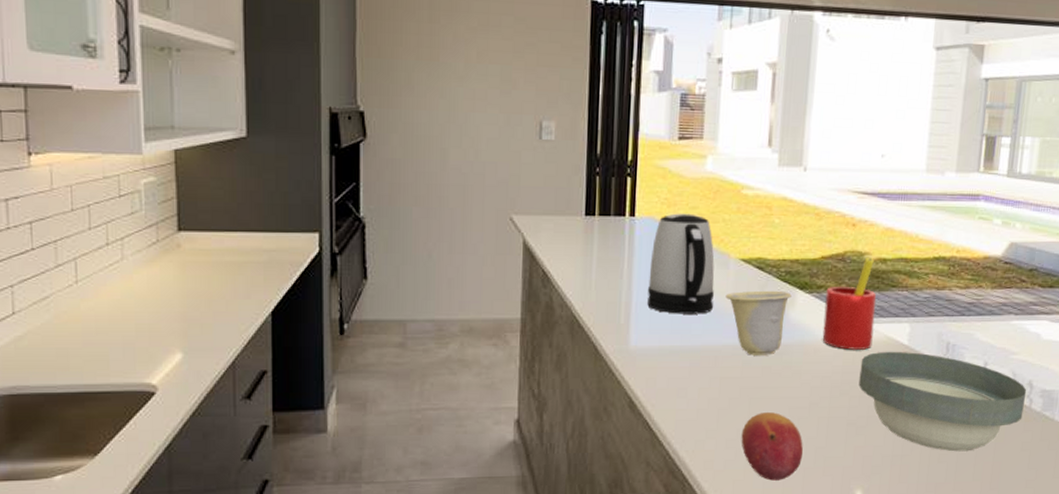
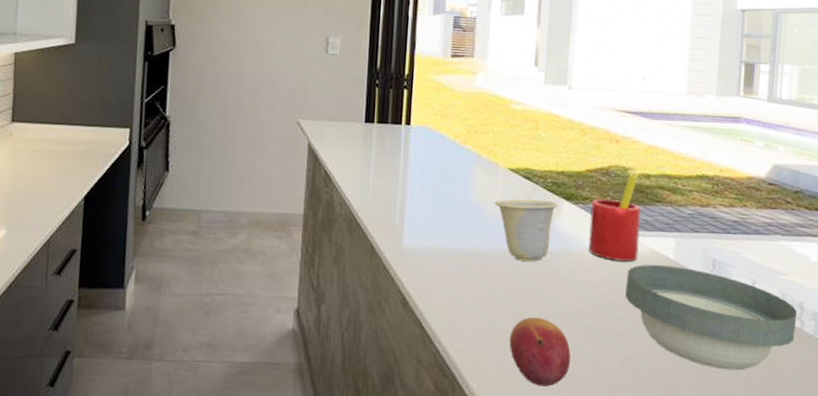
kettle: present [647,213,715,314] -> none [421,124,484,219]

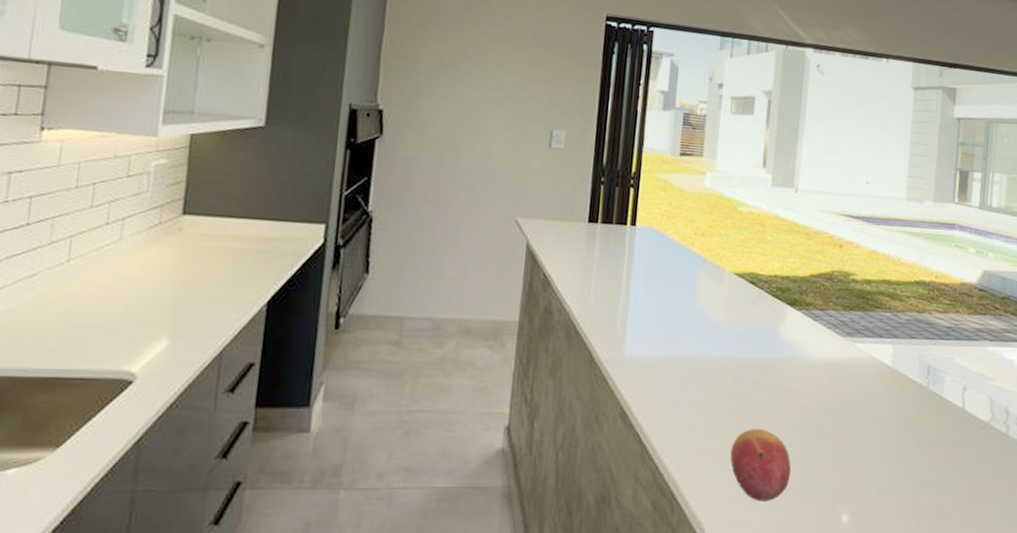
cup: present [494,199,558,262] -> none [719,305,782,370]
straw: present [588,172,641,262] -> none [810,277,862,369]
bowl: present [625,264,798,371] -> none [845,371,1004,478]

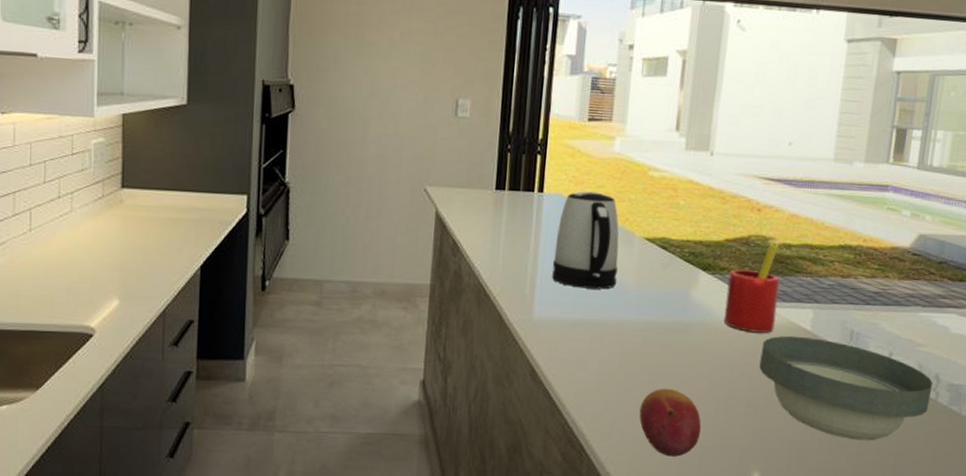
kettle: none [644,225,710,326] -> present [552,191,619,289]
straw: none [810,277,862,369] -> present [723,242,780,333]
bowl: none [845,371,1004,478] -> present [759,335,933,441]

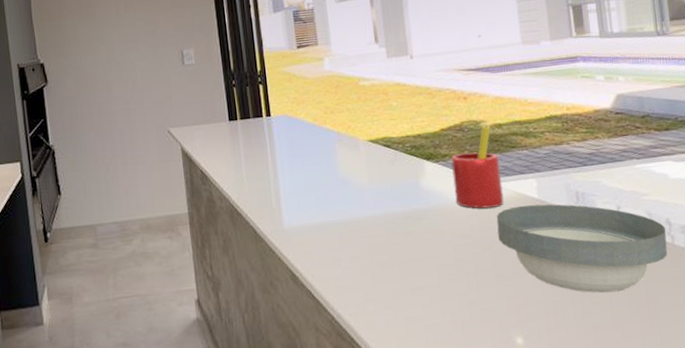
kettle: present [552,191,619,289] -> none [289,107,351,195]
fruit: present [639,389,701,457] -> none [397,272,459,336]

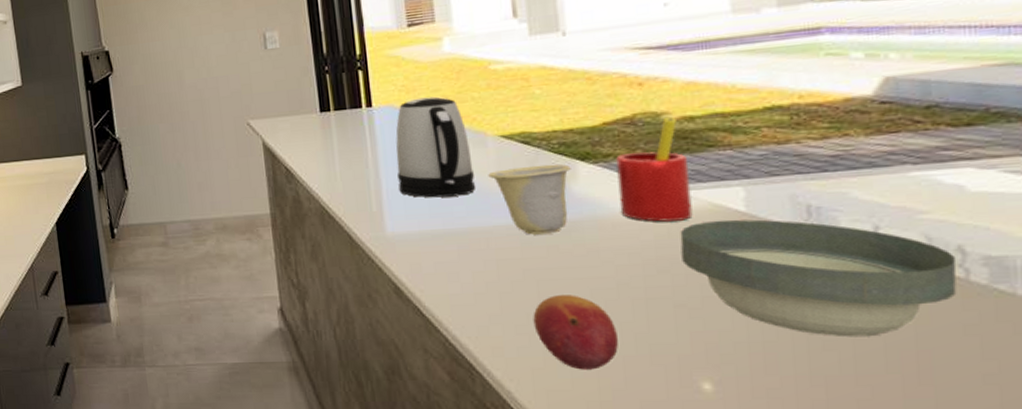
kettle: none [289,107,351,195] -> present [395,96,475,198]
cup: none [360,163,420,223] -> present [488,164,571,235]
fruit: none [397,272,459,336] -> present [533,295,619,370]

